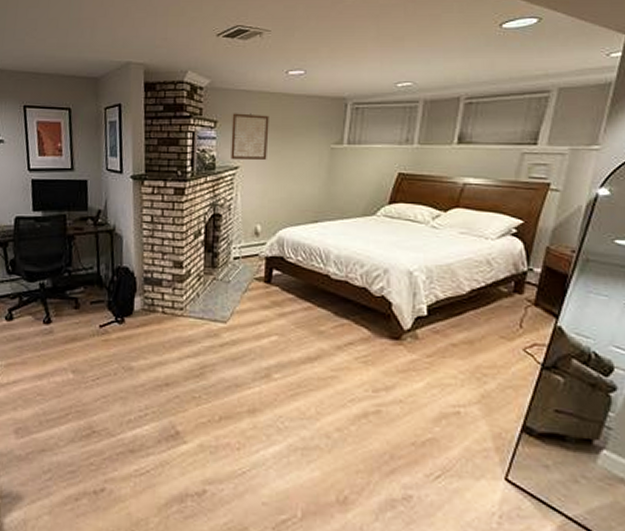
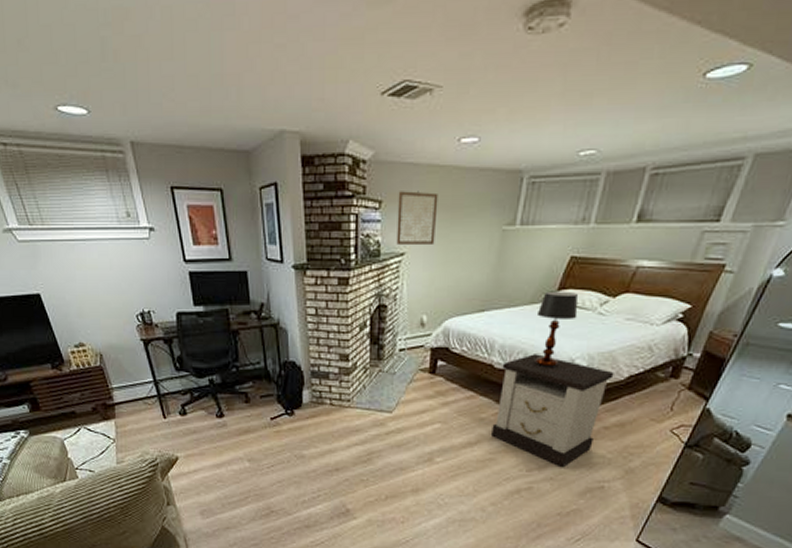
nightstand: none [331,265,455,389] -> present [490,354,614,468]
table lamp: none [370,204,411,281] -> present [535,291,579,369]

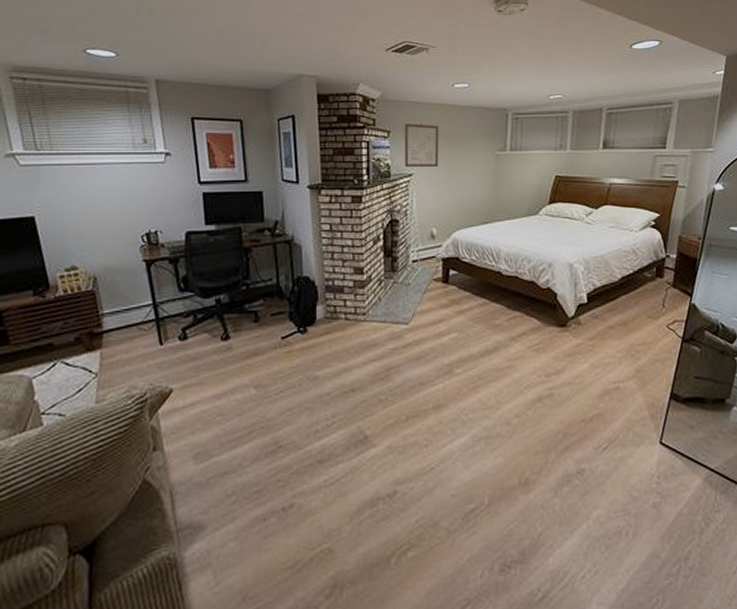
nightstand: present [490,354,614,468] -> none [506,260,609,371]
table lamp: present [535,291,579,369] -> none [534,204,569,273]

